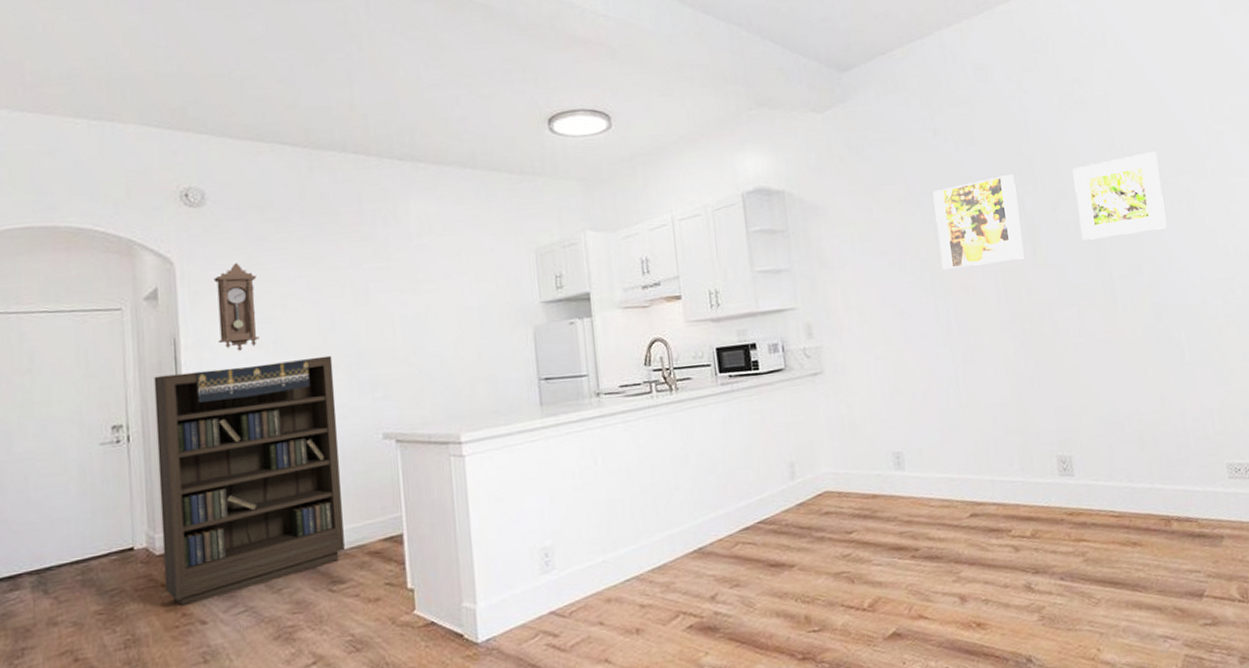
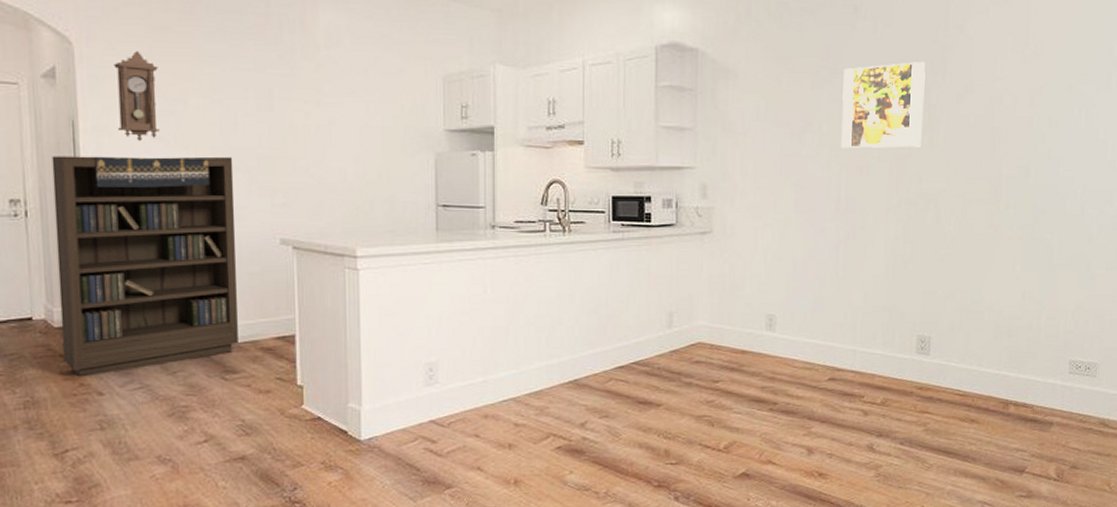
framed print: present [1072,151,1168,240] -> none [979,57,1068,137]

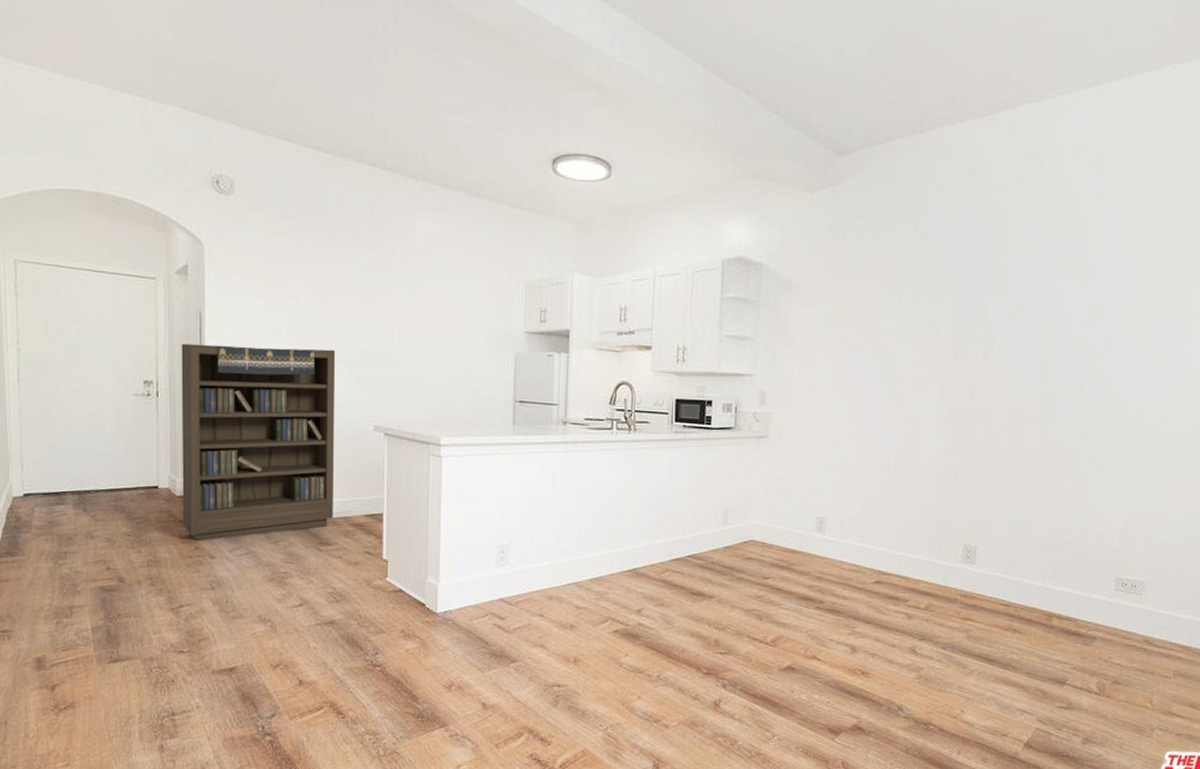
pendulum clock: present [114,51,159,142] -> none [237,252,275,334]
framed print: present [841,61,926,149] -> none [896,280,983,364]

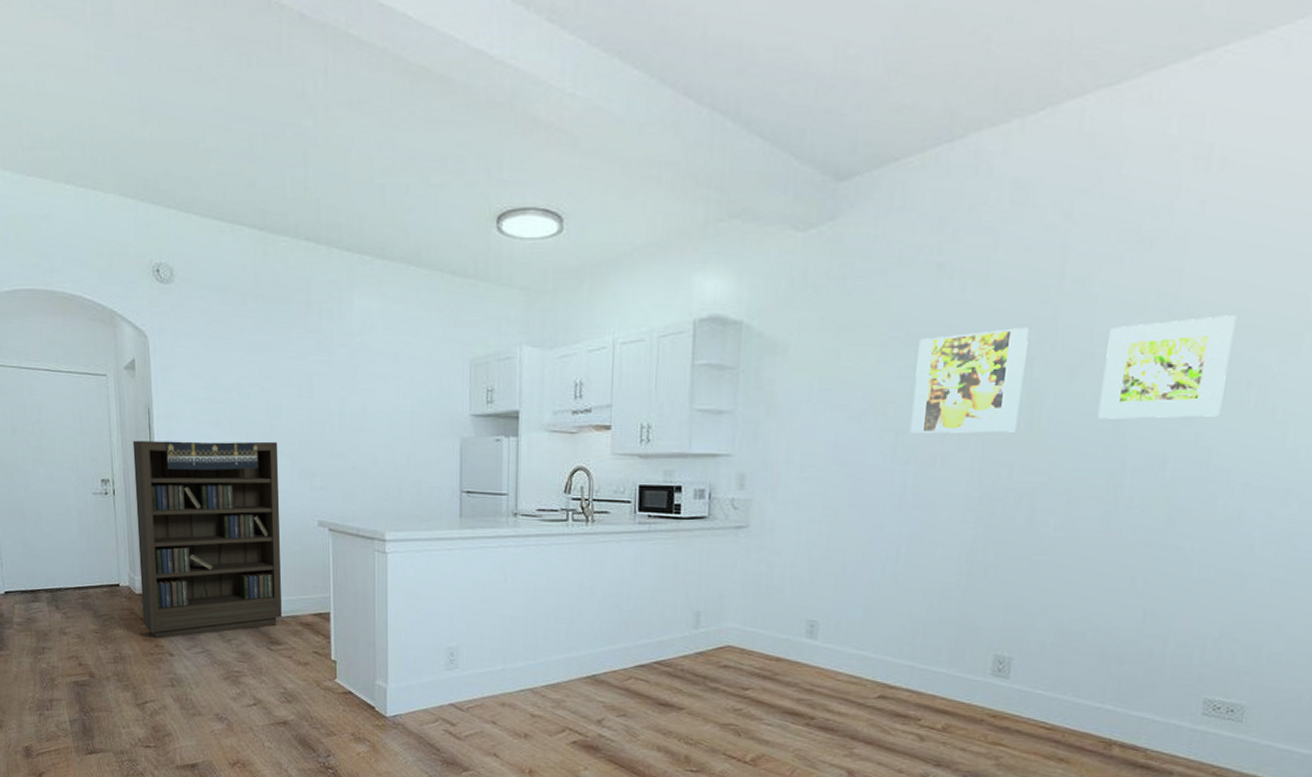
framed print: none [896,280,983,364] -> present [910,326,1029,434]
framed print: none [1033,280,1126,357] -> present [1097,315,1237,419]

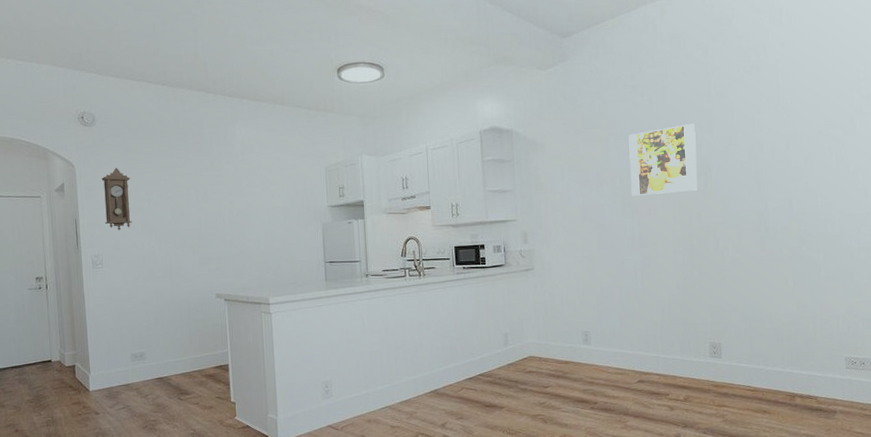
bookcase: present [132,440,282,639] -> none [62,237,189,402]
pendulum clock: none [180,343,217,428] -> present [101,168,132,231]
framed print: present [1097,315,1237,419] -> none [743,109,817,178]

